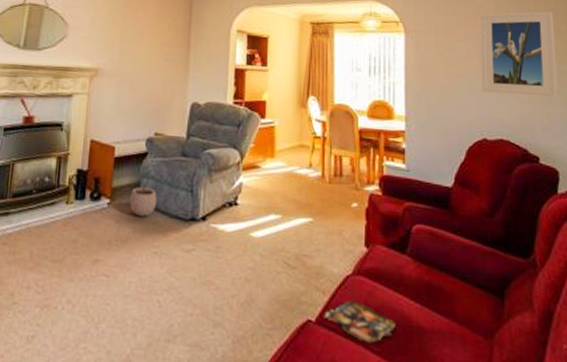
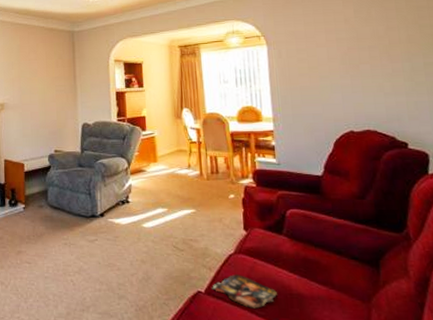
plant pot: present [129,180,157,217] -> none [40,188,62,216]
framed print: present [479,11,557,97] -> none [339,9,423,90]

